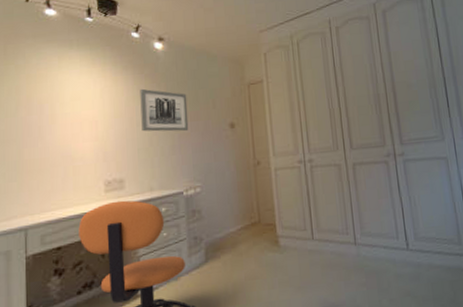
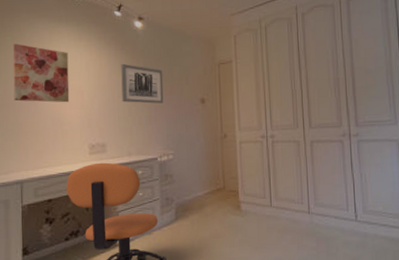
wall art: none [16,72,82,136] -> present [12,43,70,103]

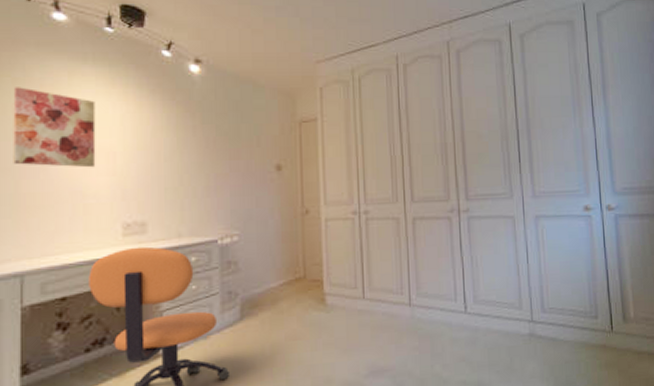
wall art: present [121,63,164,104] -> none [170,118,228,171]

